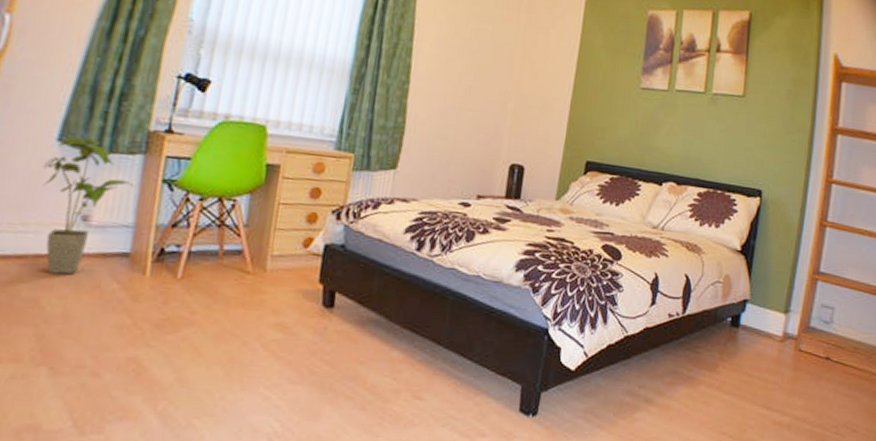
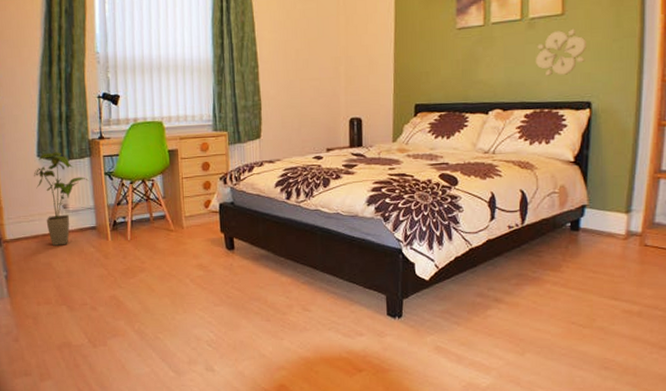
wall ornament: none [714,111,763,158] -> present [536,28,586,76]

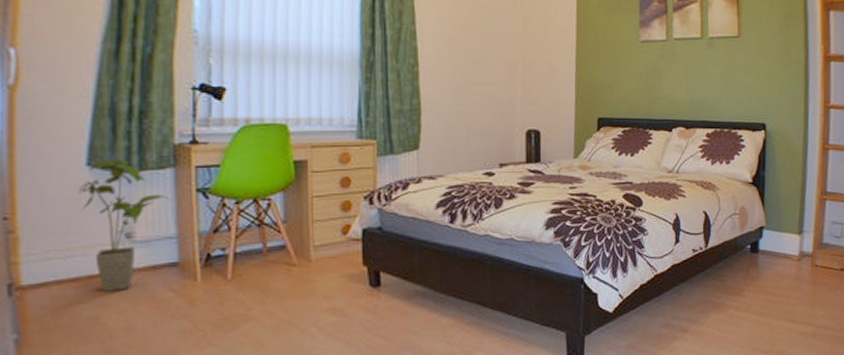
wall ornament: present [536,28,586,76] -> none [716,51,760,96]

